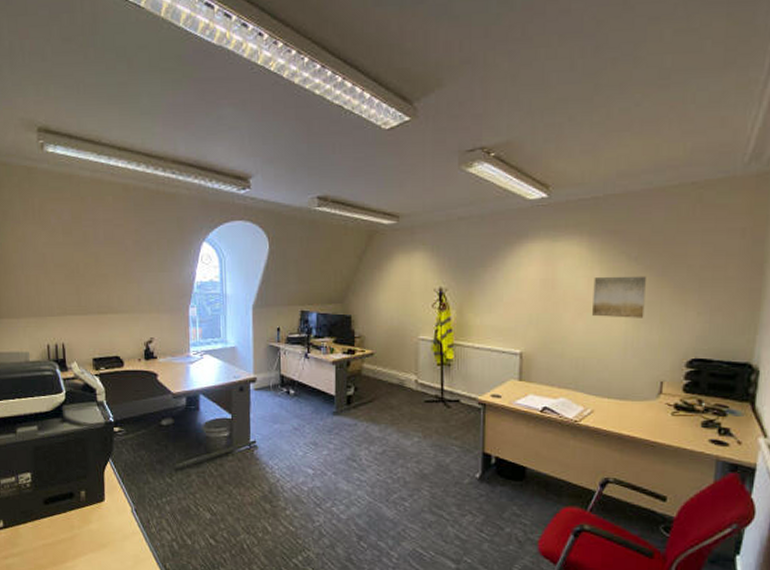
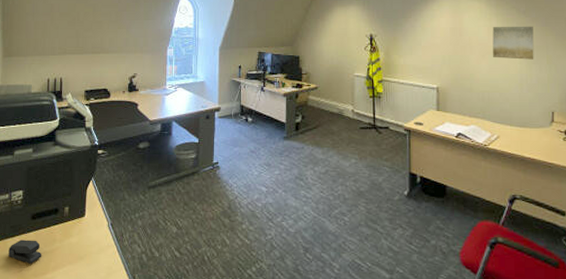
stapler: none [21,526,60,552] -> present [8,239,42,264]

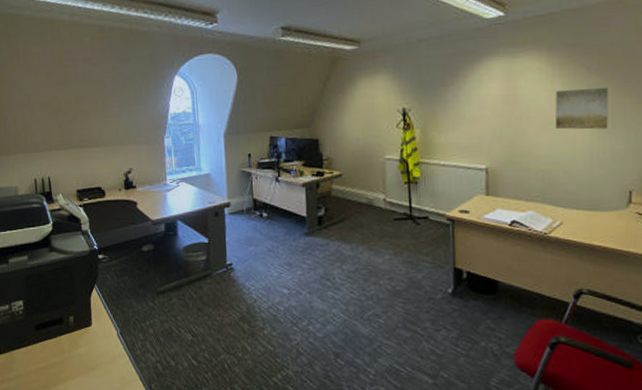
stapler: present [8,239,42,264] -> none [15,351,52,376]

